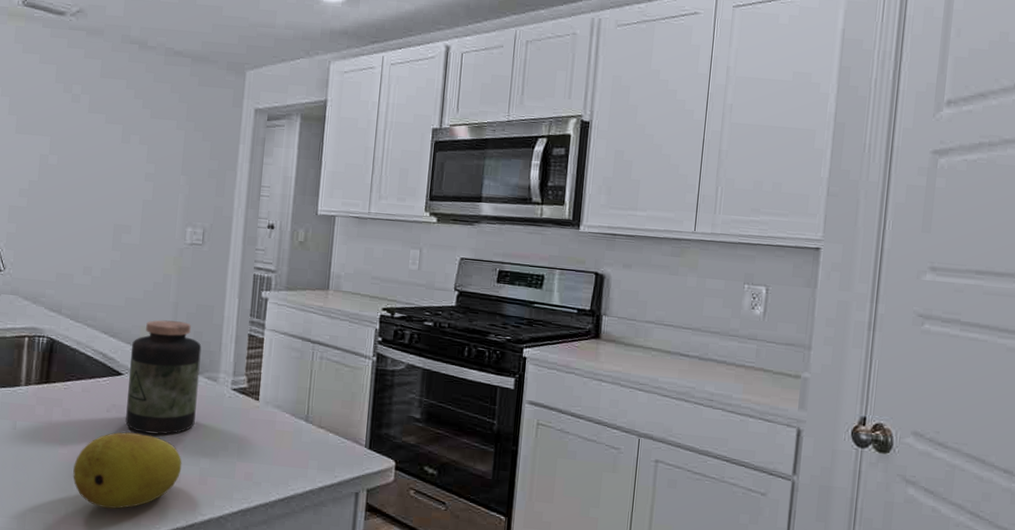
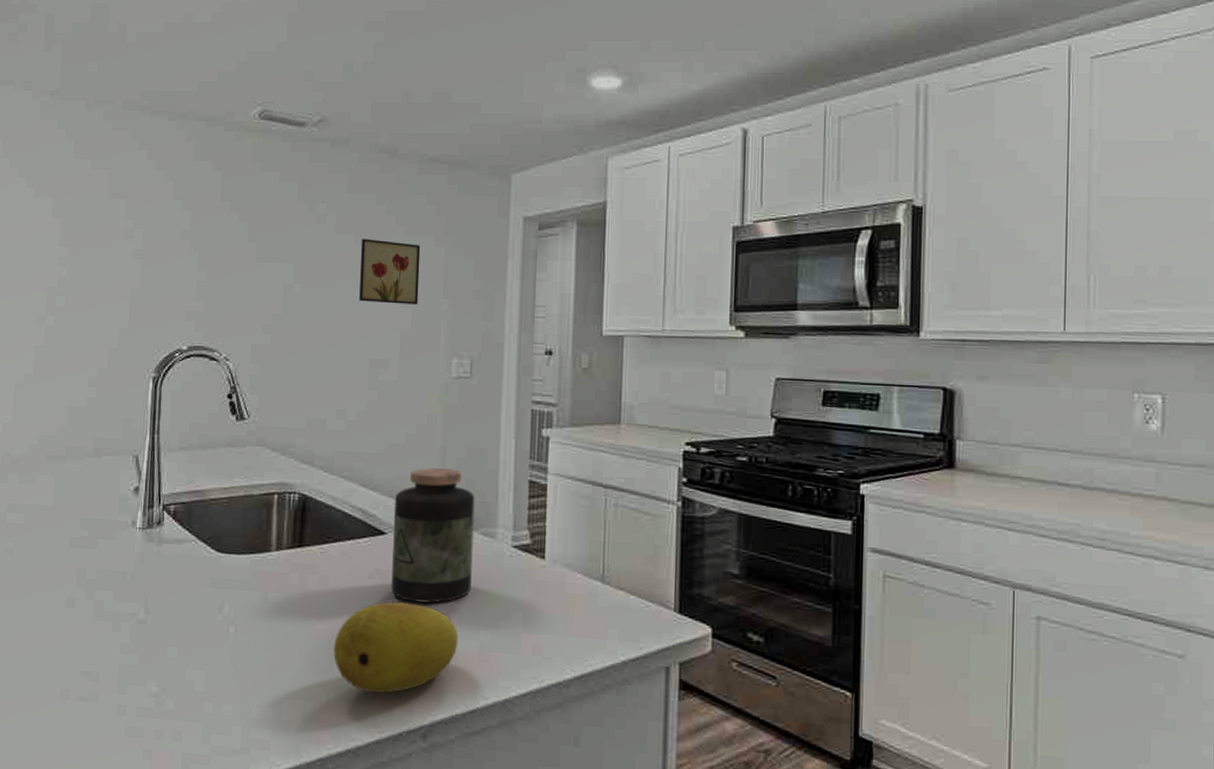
wall art: none [107,118,164,179] -> present [359,239,421,305]

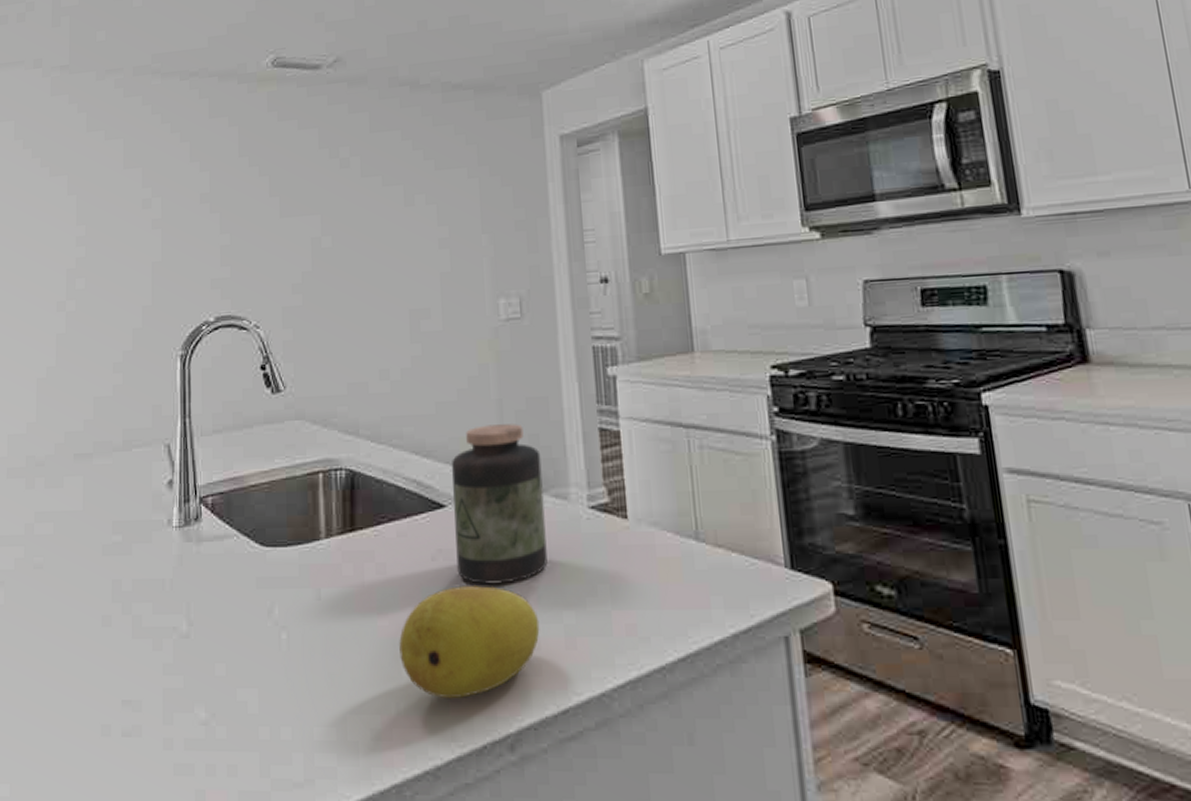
wall art: present [359,239,421,305] -> none [389,178,456,247]

